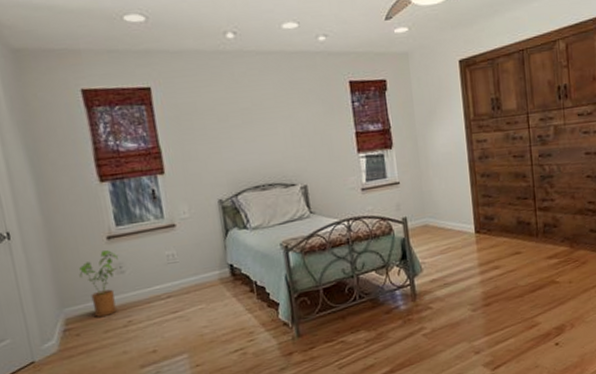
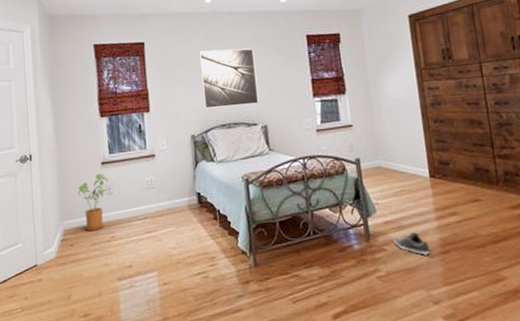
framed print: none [222,95,297,168] -> present [199,48,259,109]
shoe: none [440,288,473,310] -> present [394,232,430,255]

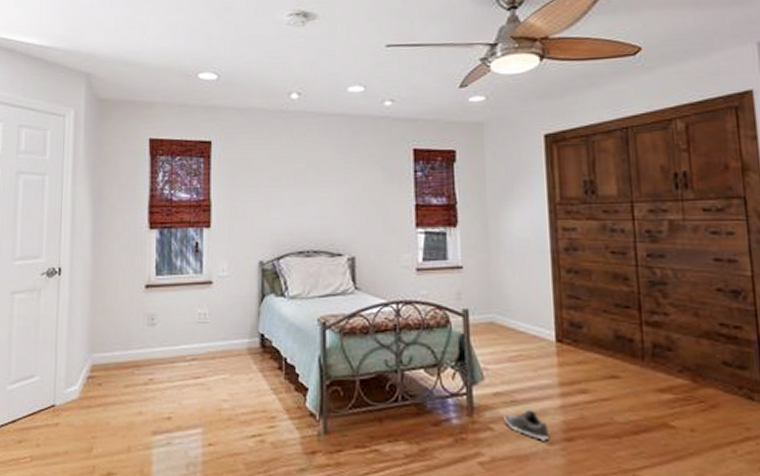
house plant: present [78,174,109,231] -> none [113,299,153,369]
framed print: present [199,48,259,109] -> none [277,156,347,230]

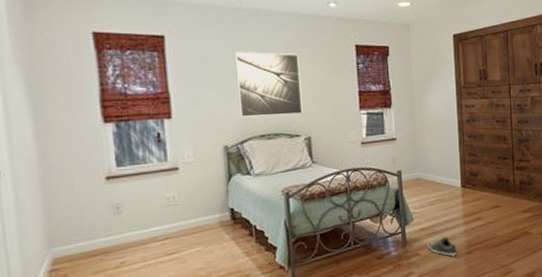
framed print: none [277,156,347,230] -> present [234,51,303,117]

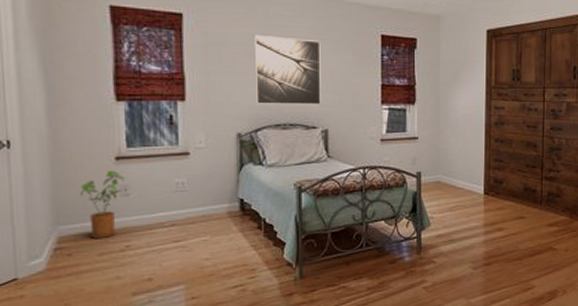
house plant: none [72,190,117,257] -> present [80,171,126,238]
shoe: present [427,237,457,257] -> none [444,246,474,267]

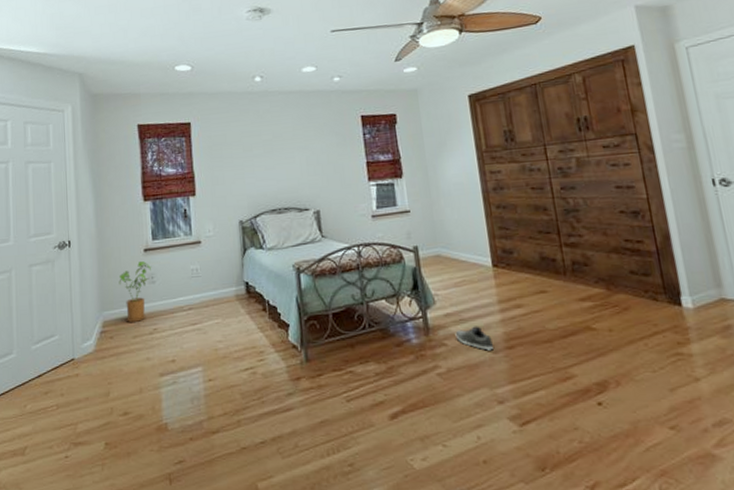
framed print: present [254,34,321,105] -> none [248,129,311,193]
shoe: none [444,246,474,267] -> present [455,326,493,351]

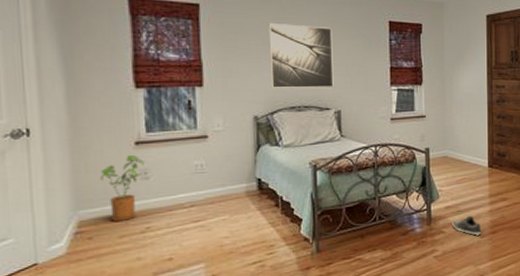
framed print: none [248,129,311,193] -> present [268,22,334,88]

